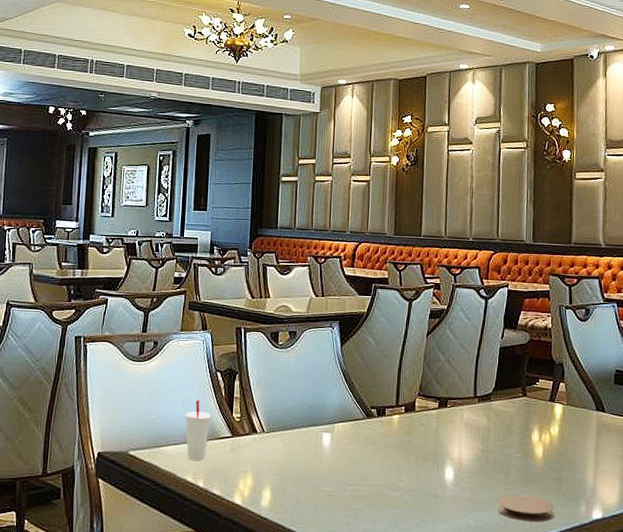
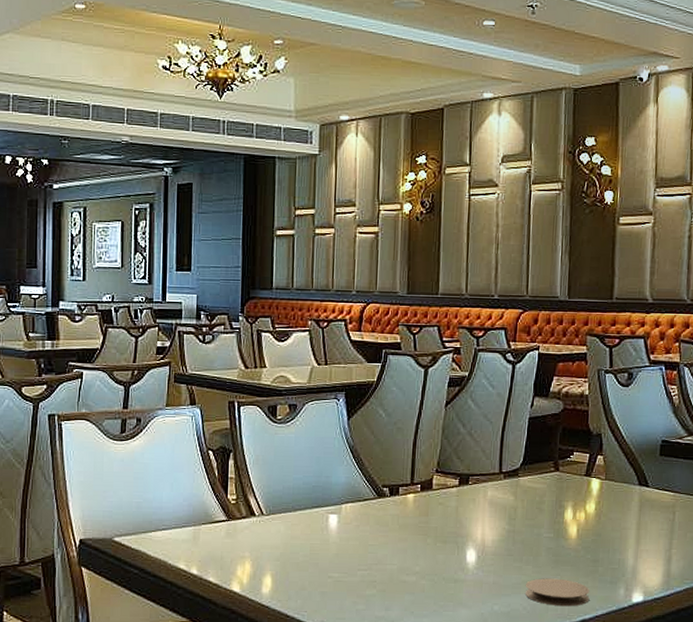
cup: present [185,399,211,460] -> none [174,480,203,546]

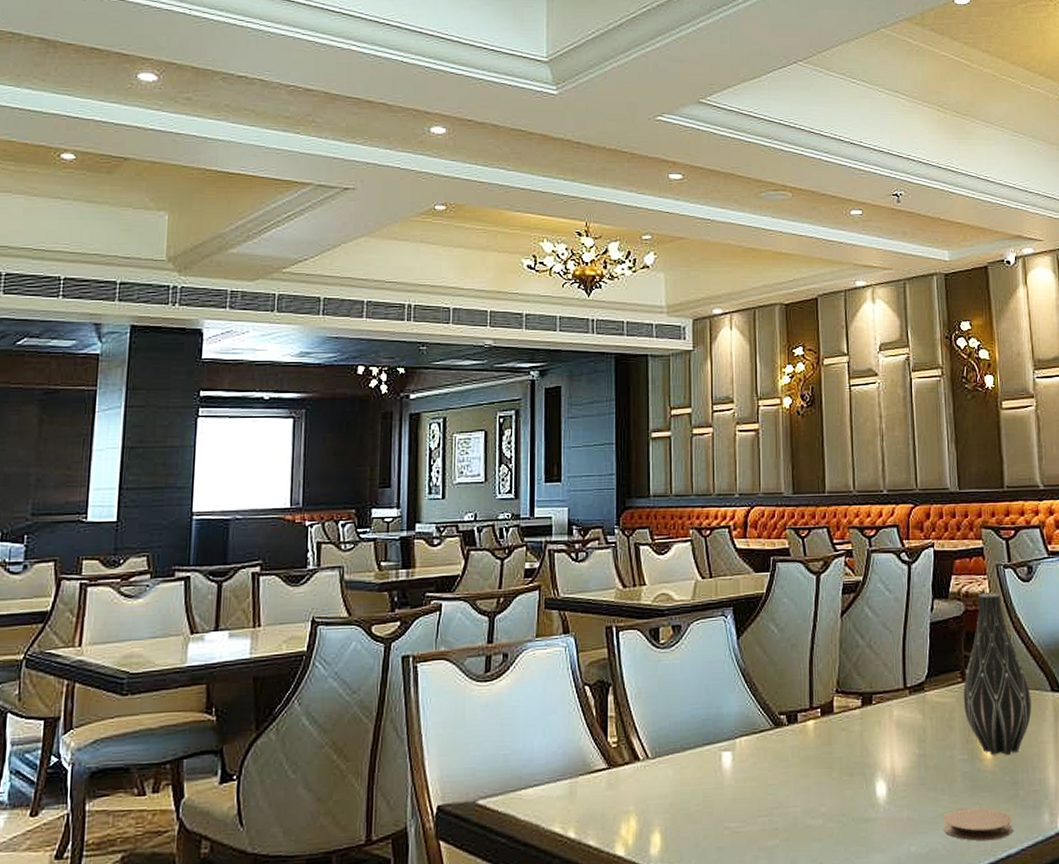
vase: none [553,394,619,538] -> present [963,593,1032,756]

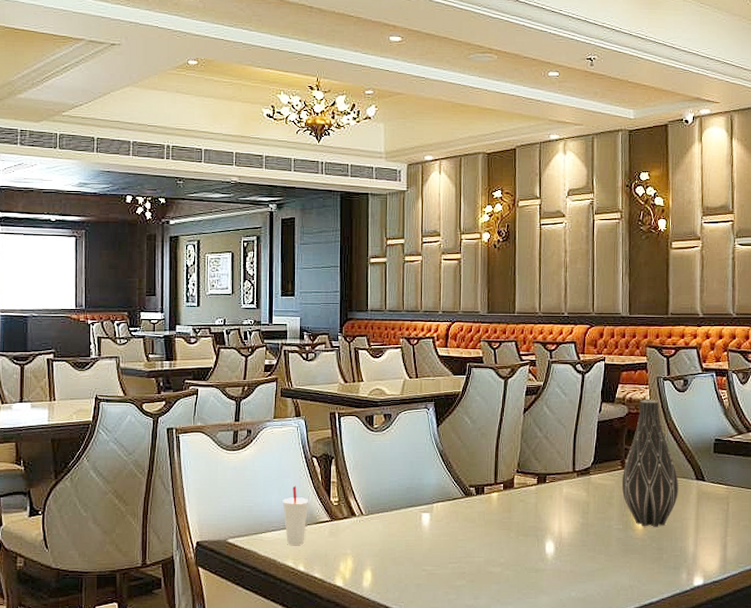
cup: none [547,723,580,804] -> present [282,485,308,545]
coaster: present [942,807,1013,841] -> none [598,566,656,590]

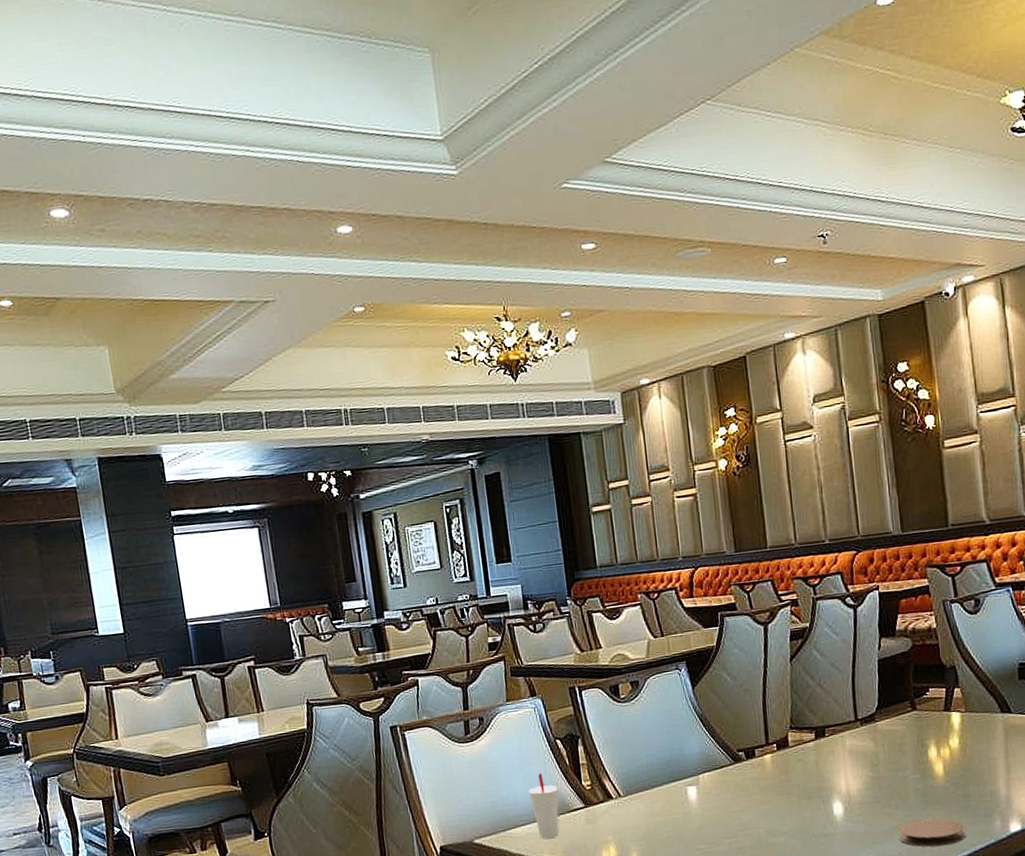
coaster: none [598,566,656,590] -> present [897,818,966,847]
vase: present [621,400,679,528] -> none [913,627,982,773]

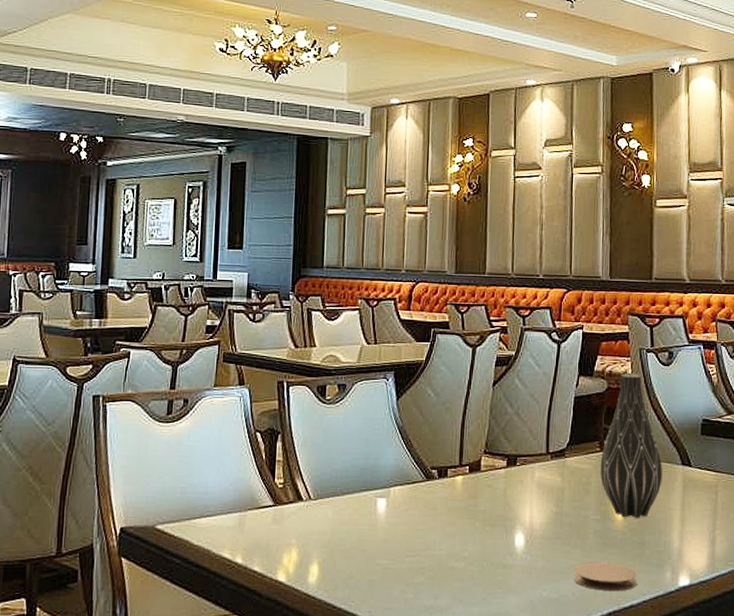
cup: present [528,772,559,839] -> none [220,464,250,533]
vase: none [913,627,982,773] -> present [600,373,663,519]

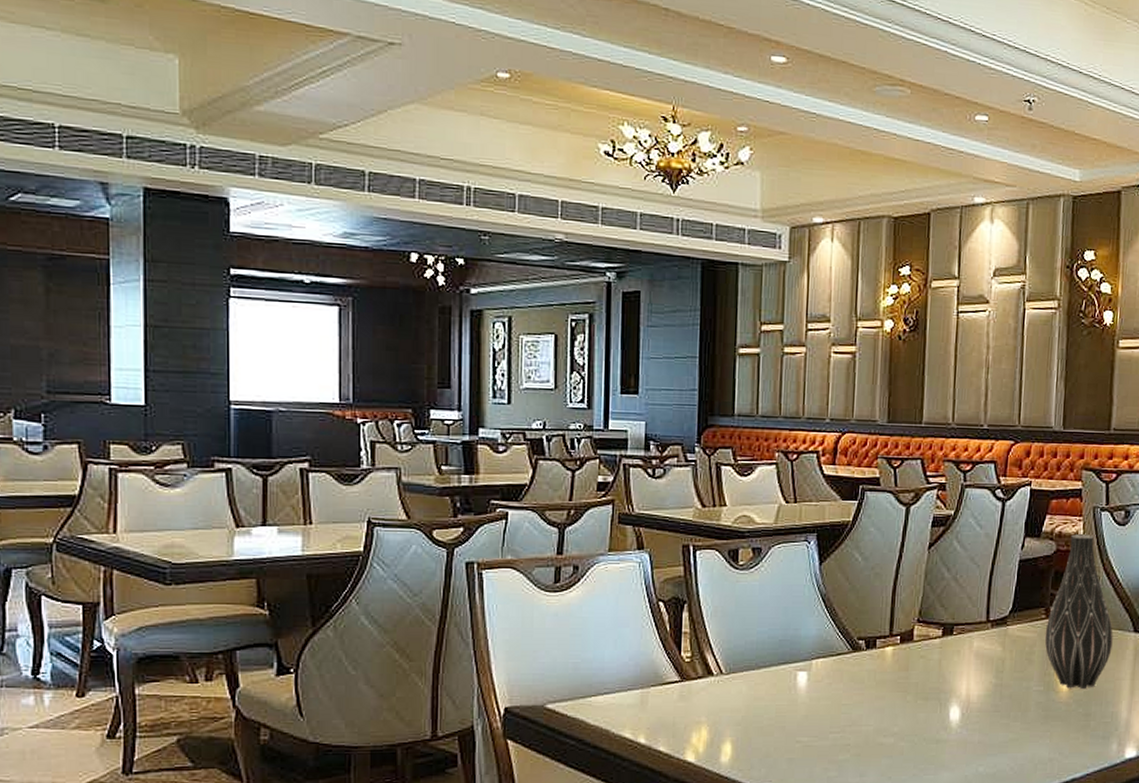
coaster: present [573,562,638,591] -> none [1012,735,1081,764]

